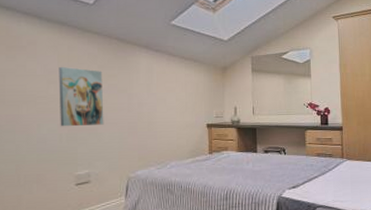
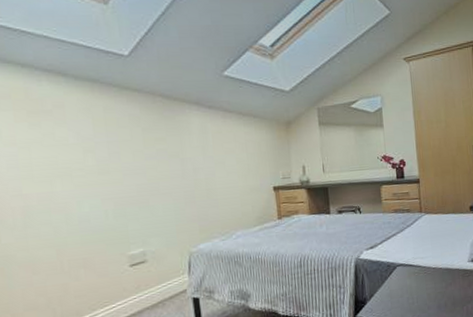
wall art: present [59,67,104,127] -> none [95,132,156,202]

